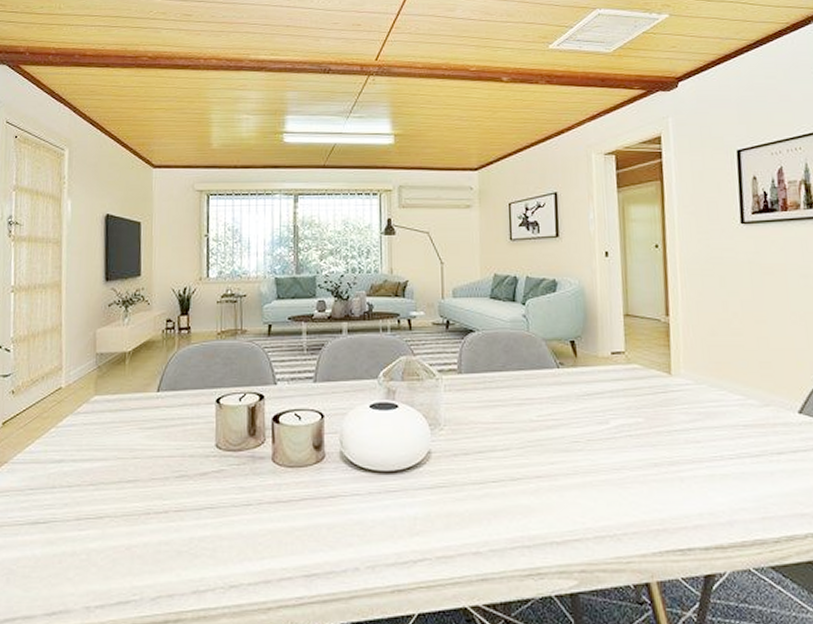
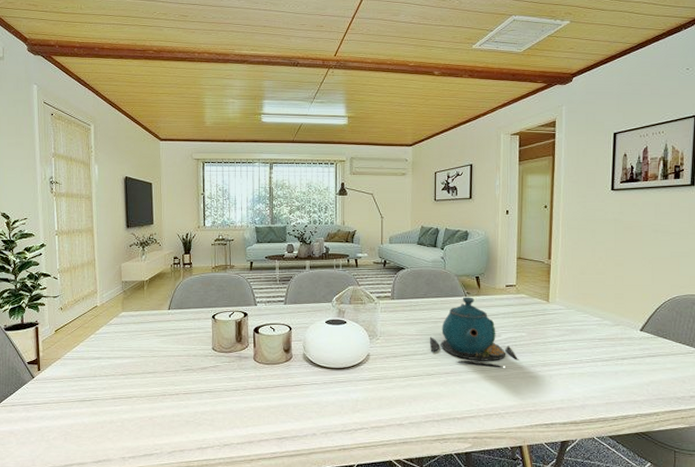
teapot: none [511,368,635,467] -> present [429,297,518,367]

